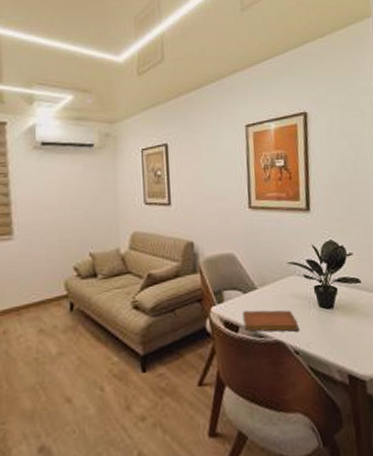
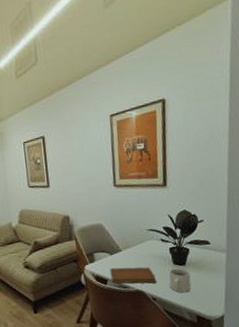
mug: none [314,312,340,345] -> present [169,268,191,293]

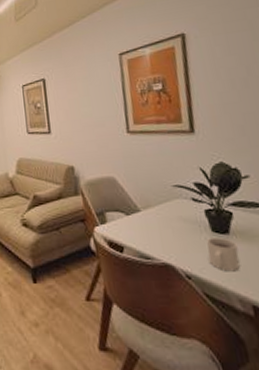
notebook: present [110,267,156,284] -> none [126,232,189,256]

